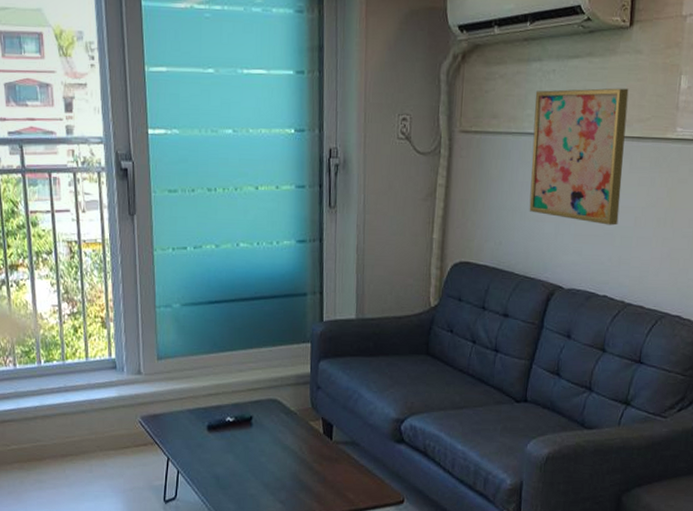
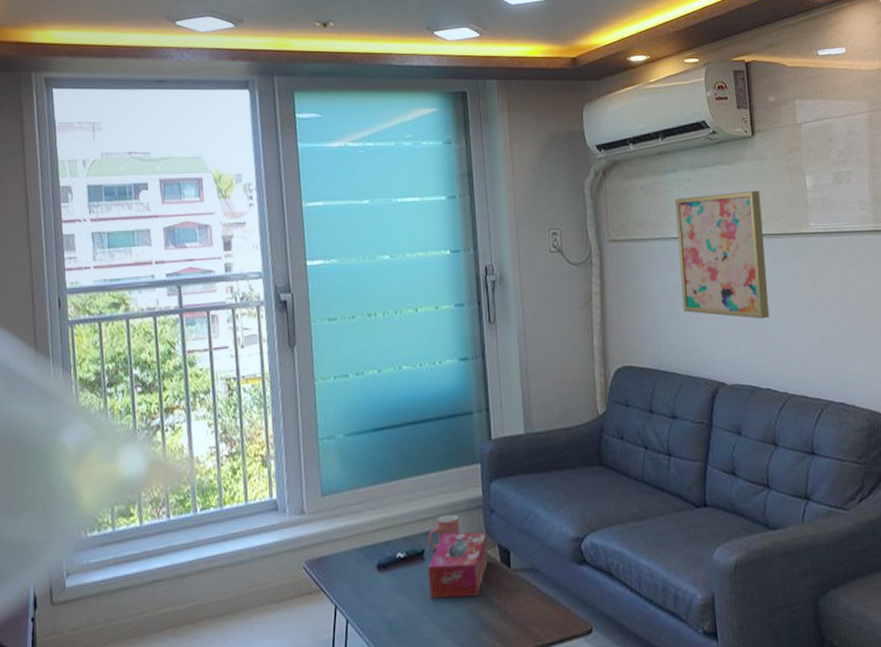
tissue box: none [254,403,313,462] -> present [428,531,489,599]
mug: none [257,387,287,416] -> present [428,514,460,548]

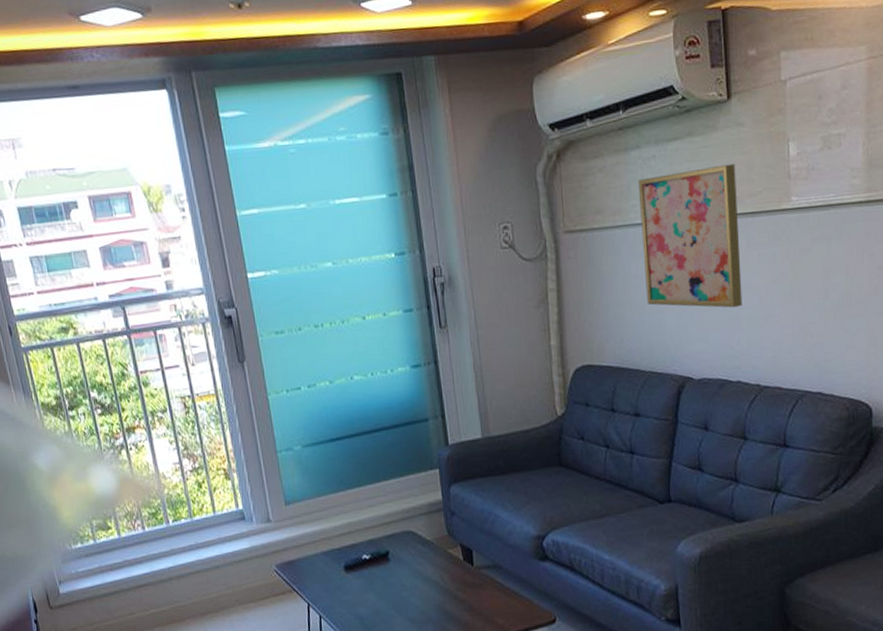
mug: present [428,514,460,548] -> none [391,518,423,550]
tissue box: present [428,531,489,599] -> none [393,532,452,595]

